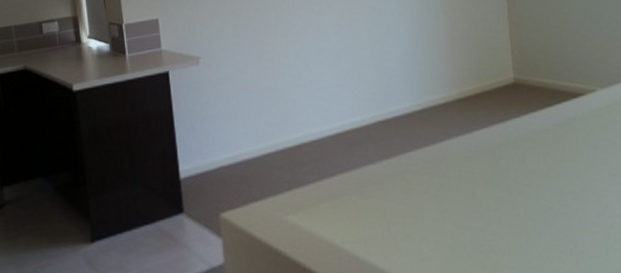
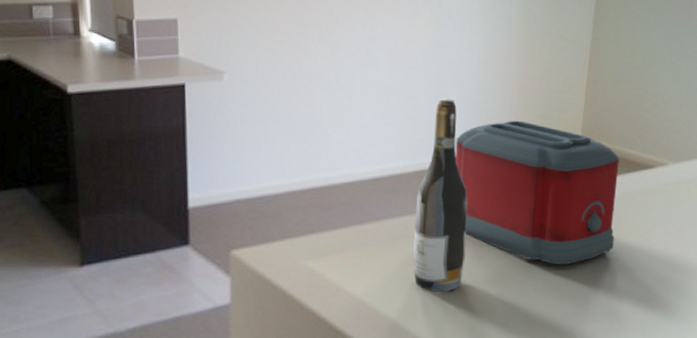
wine bottle: none [376,56,430,232] -> present [413,98,468,292]
toaster: none [404,67,563,195] -> present [455,120,620,265]

